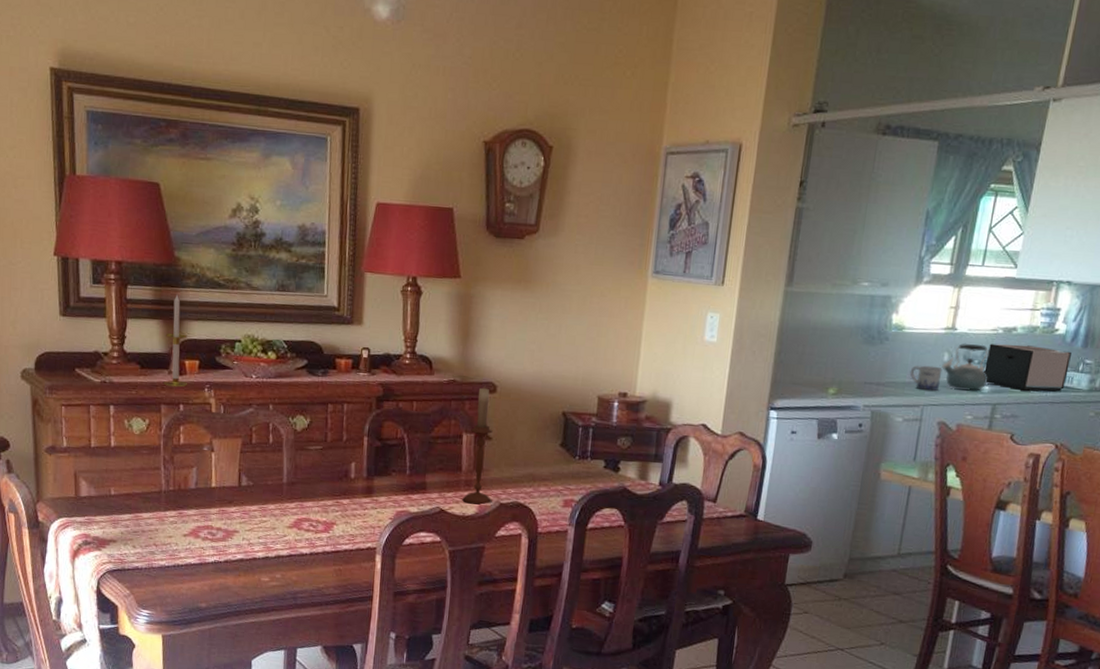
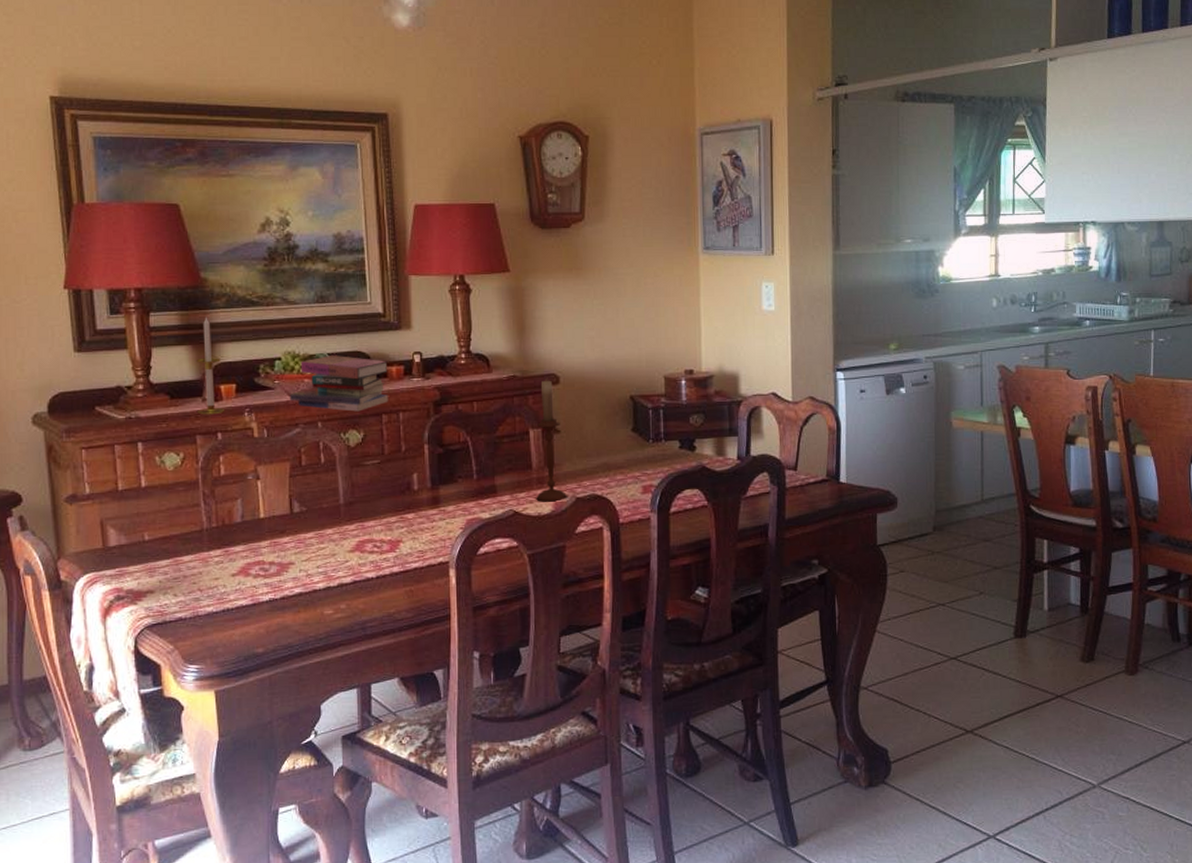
books: none [246,343,338,399] -> present [290,355,388,412]
mug: present [909,365,943,391] -> none [963,312,994,337]
kettle: present [942,344,989,391] -> none [992,287,1036,333]
toaster: present [984,343,1072,392] -> none [1032,284,1108,327]

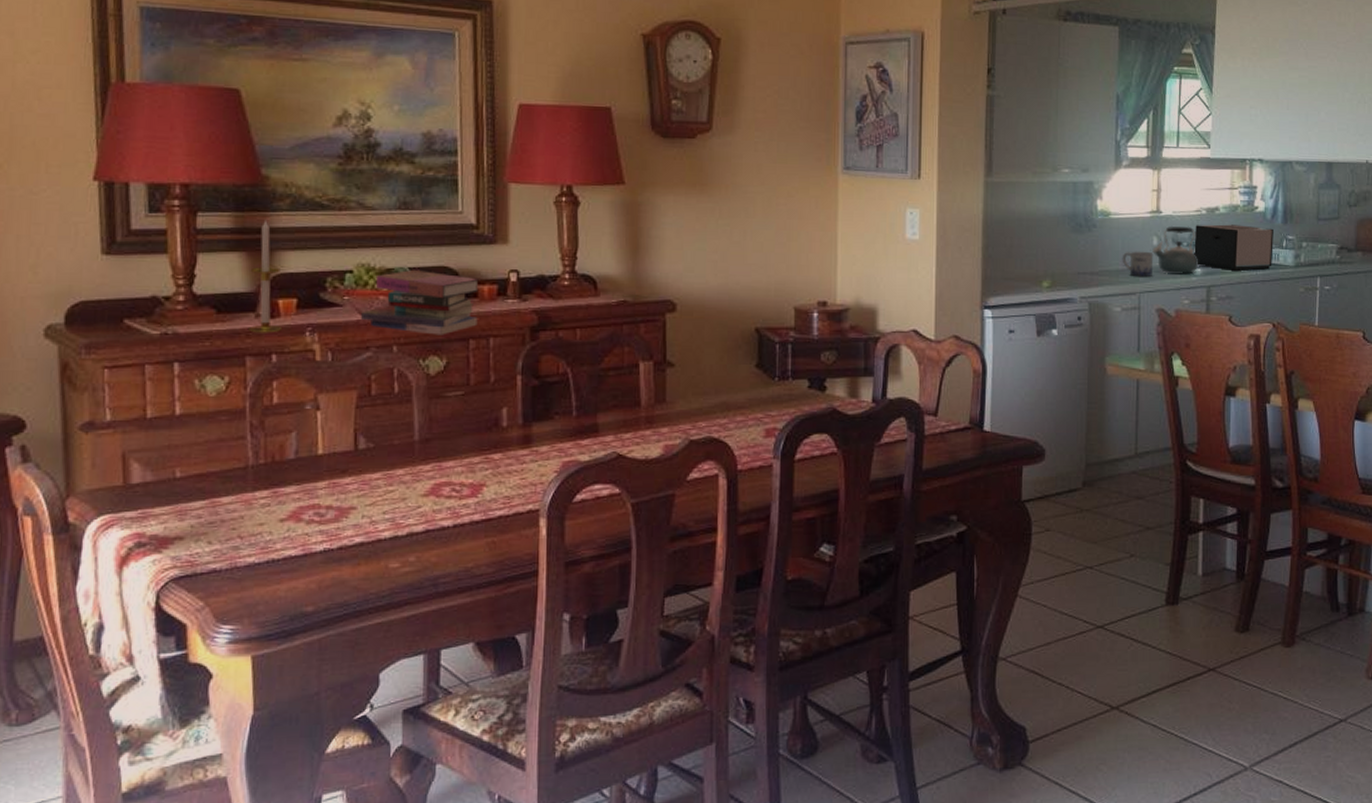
candlestick: present [536,377,568,502] -> none [644,304,680,444]
mug: none [963,312,994,337] -> present [1122,251,1154,278]
kettle: none [992,287,1036,333] -> present [1152,226,1198,274]
toaster: none [1032,284,1108,327] -> present [1194,224,1273,271]

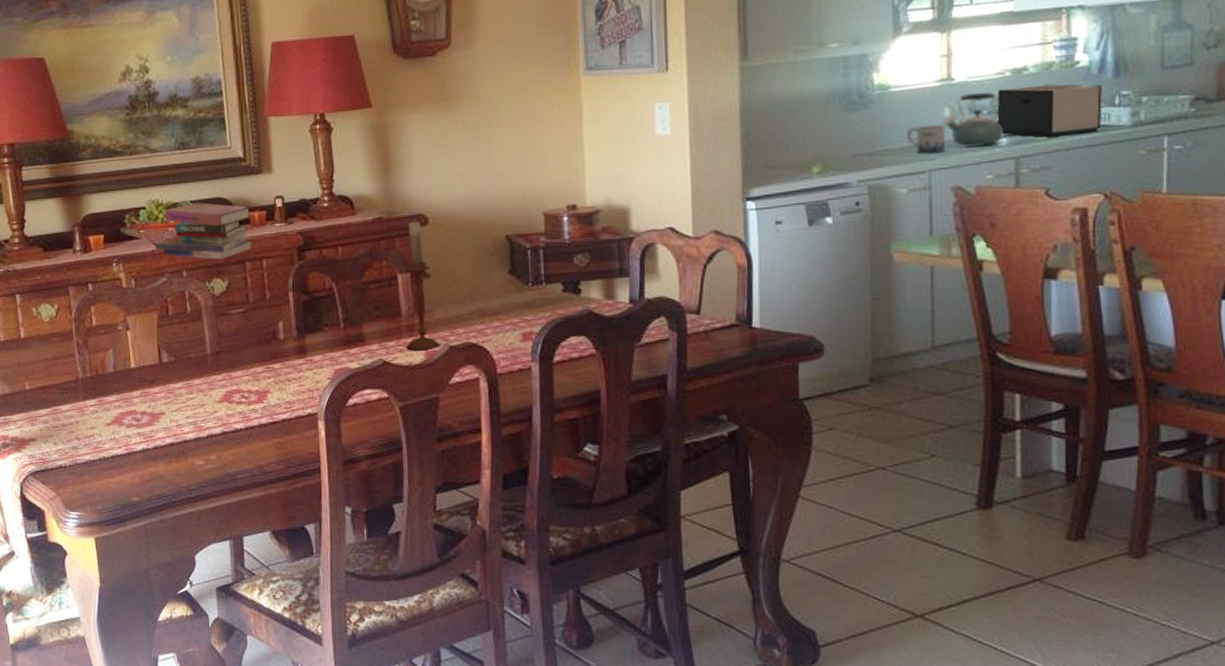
candle: present [247,220,283,333] -> none [65,168,95,266]
candlestick: none [644,304,680,444] -> present [406,218,441,351]

